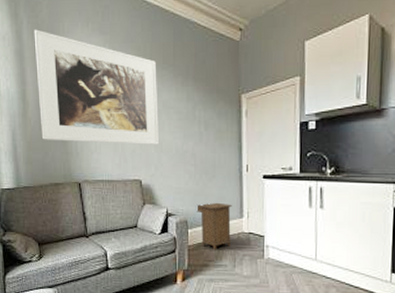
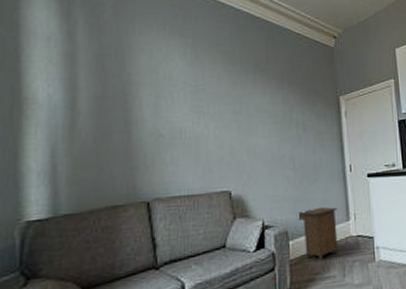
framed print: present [34,29,159,145] -> none [92,30,251,154]

